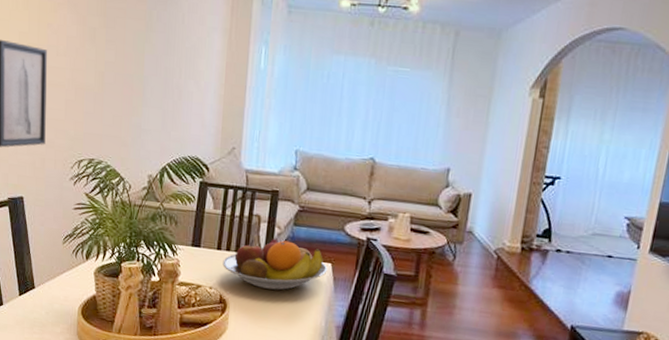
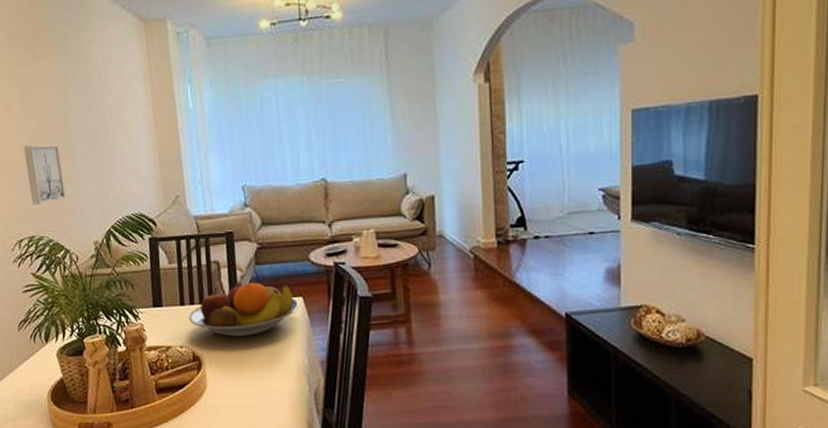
wall art: none [98,74,132,131] -> present [23,145,66,205]

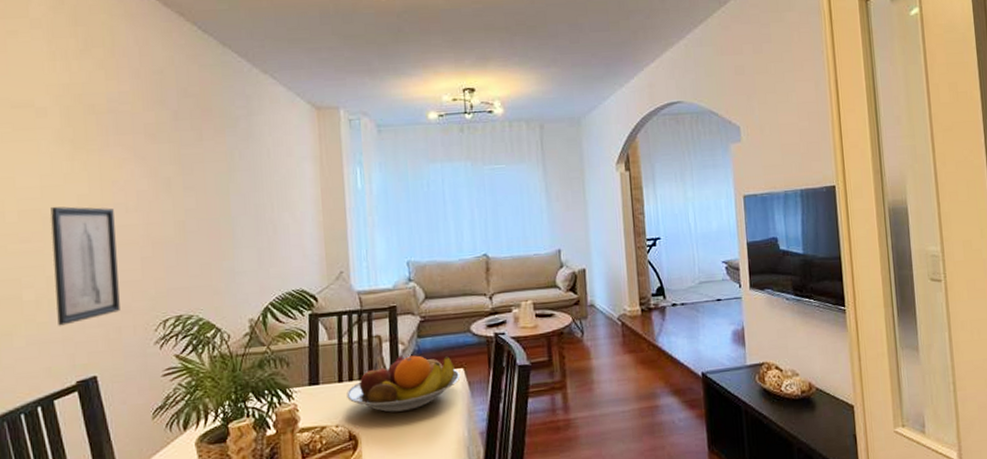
wall art: present [23,145,66,205] -> none [179,222,222,283]

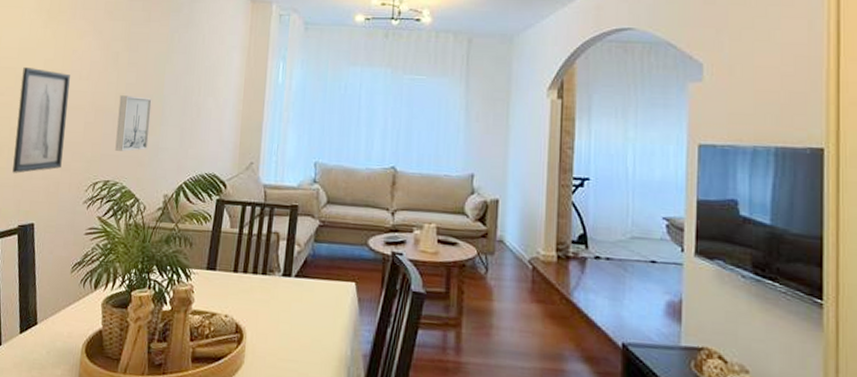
wall art: none [179,222,222,283] -> present [115,95,152,152]
fruit bowl: present [347,355,461,413] -> none [239,258,352,316]

